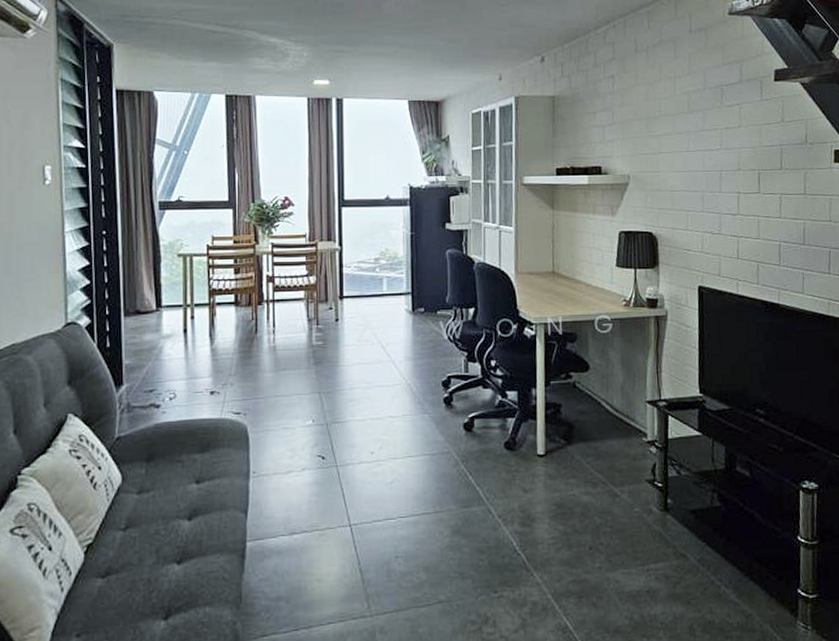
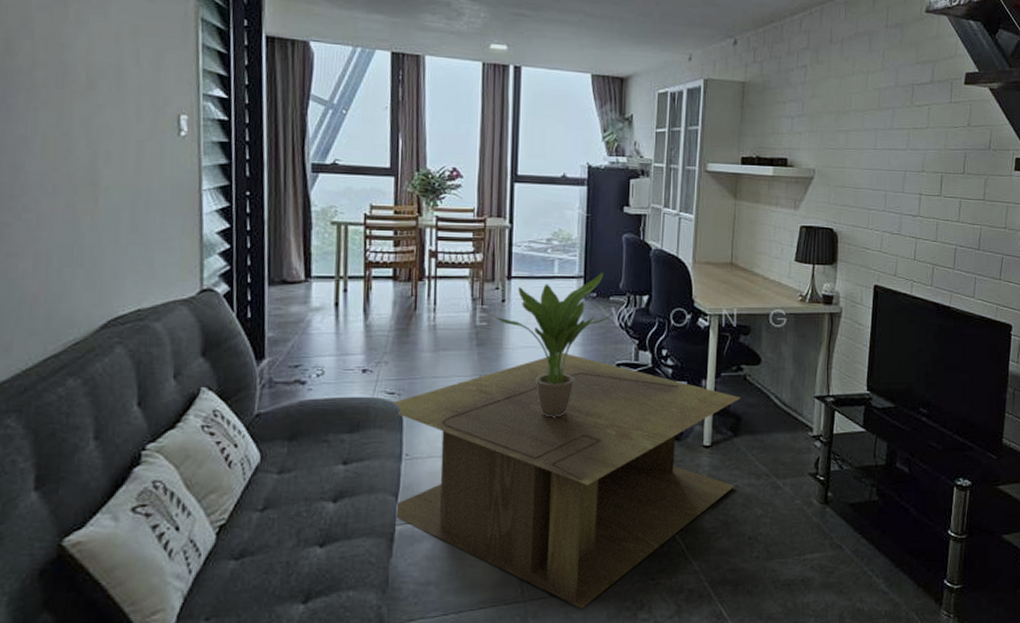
coffee table: none [238,367,572,623] -> present [392,352,741,609]
potted plant: none [328,288,442,432] -> present [494,273,614,418]

